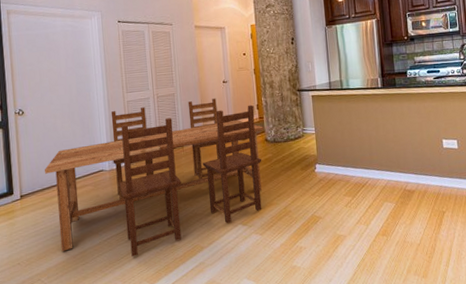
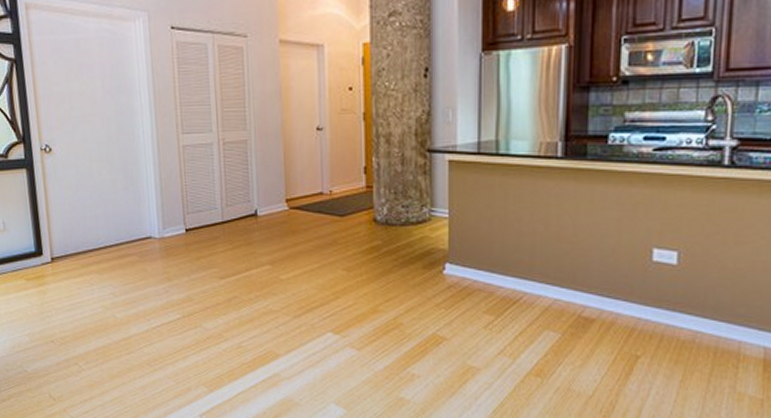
dining table: present [44,98,264,256] -> none [78,152,372,353]

